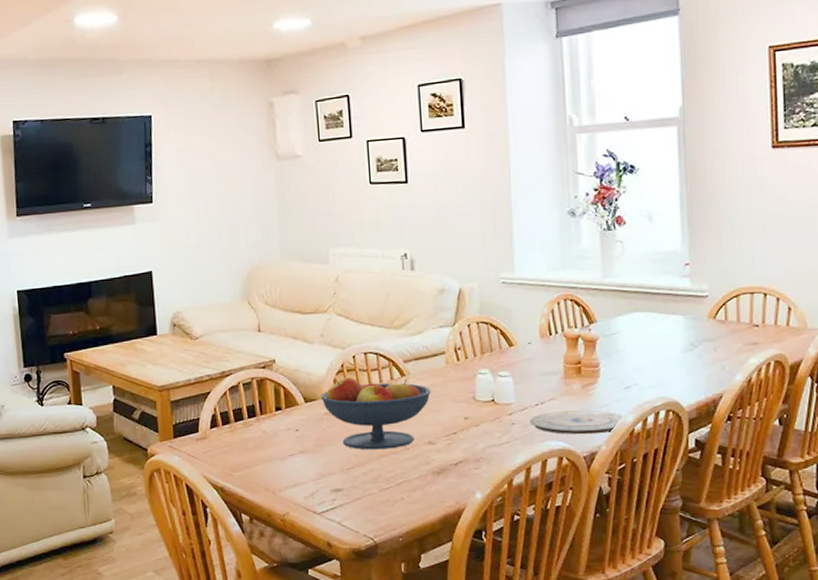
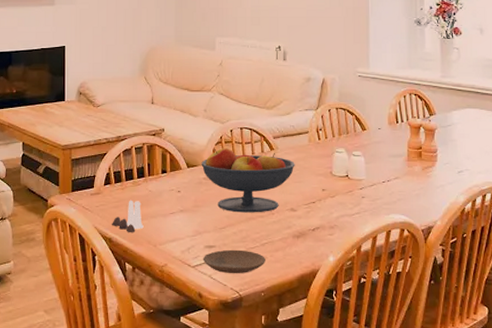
salt and pepper shaker set: none [222,443,259,481] -> present [112,200,144,233]
plate: none [329,491,402,519] -> present [202,249,265,274]
plate: present [529,410,624,435] -> none [377,189,457,211]

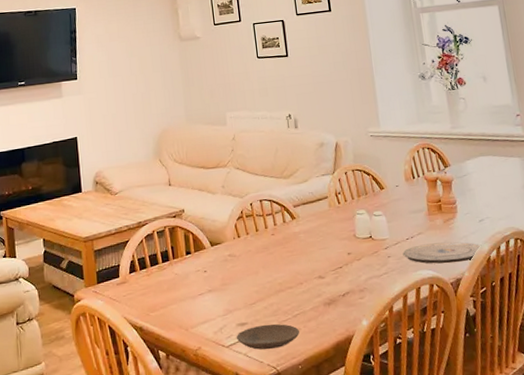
salt and pepper shaker set: present [112,200,144,233] -> none [141,285,174,320]
fruit bowl: present [201,148,295,213] -> none [224,221,318,287]
plate: none [377,189,457,211] -> present [402,242,481,264]

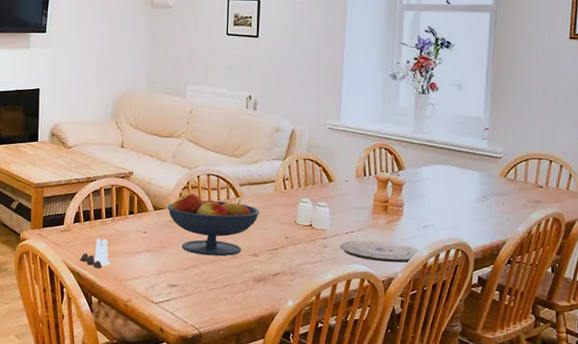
salt and pepper shaker set: none [141,285,174,320] -> present [80,238,110,269]
fruit bowl: none [224,221,318,287] -> present [167,193,260,257]
plate: present [236,324,299,350] -> none [165,289,226,313]

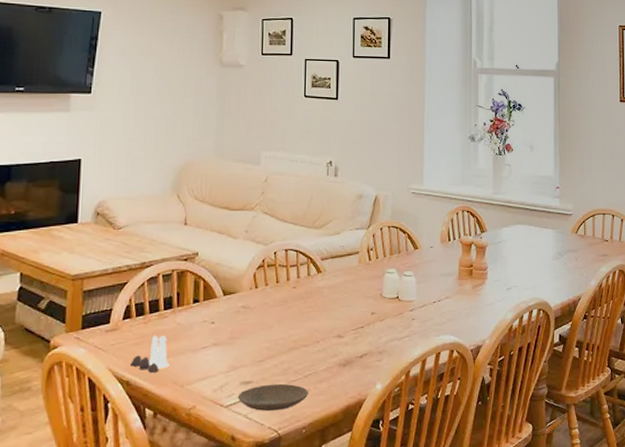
plate: none [165,289,226,313] -> present [237,383,308,412]
fruit bowl: present [167,193,260,257] -> none [239,272,344,343]
plate: present [340,240,420,263] -> none [427,308,505,330]

